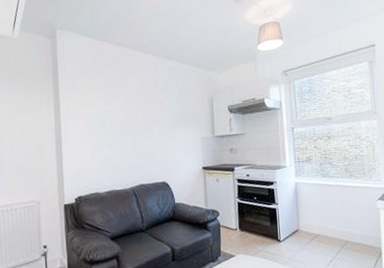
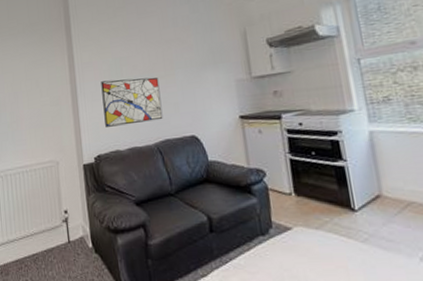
wall art: none [85,130,140,172] -> present [101,77,163,127]

